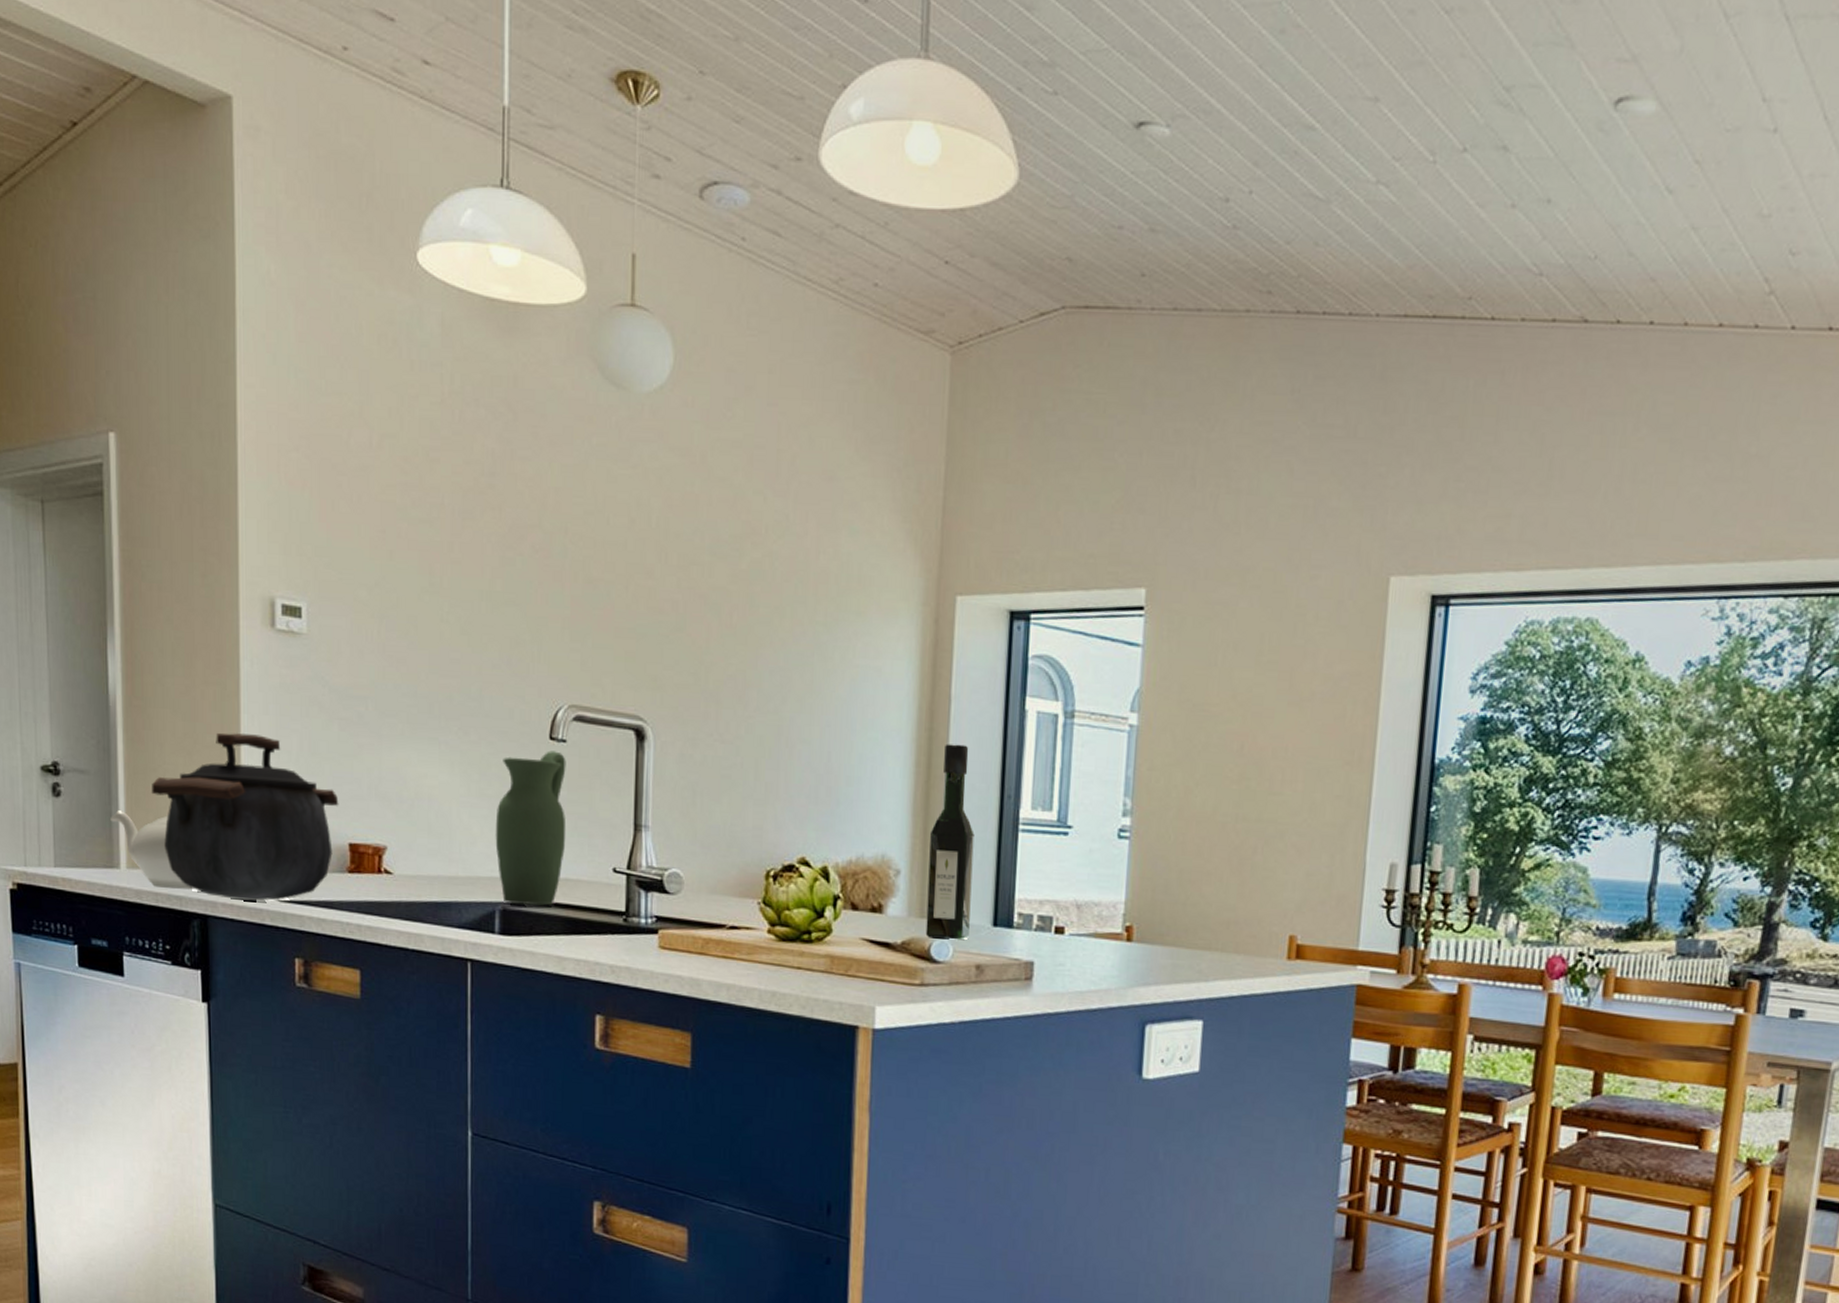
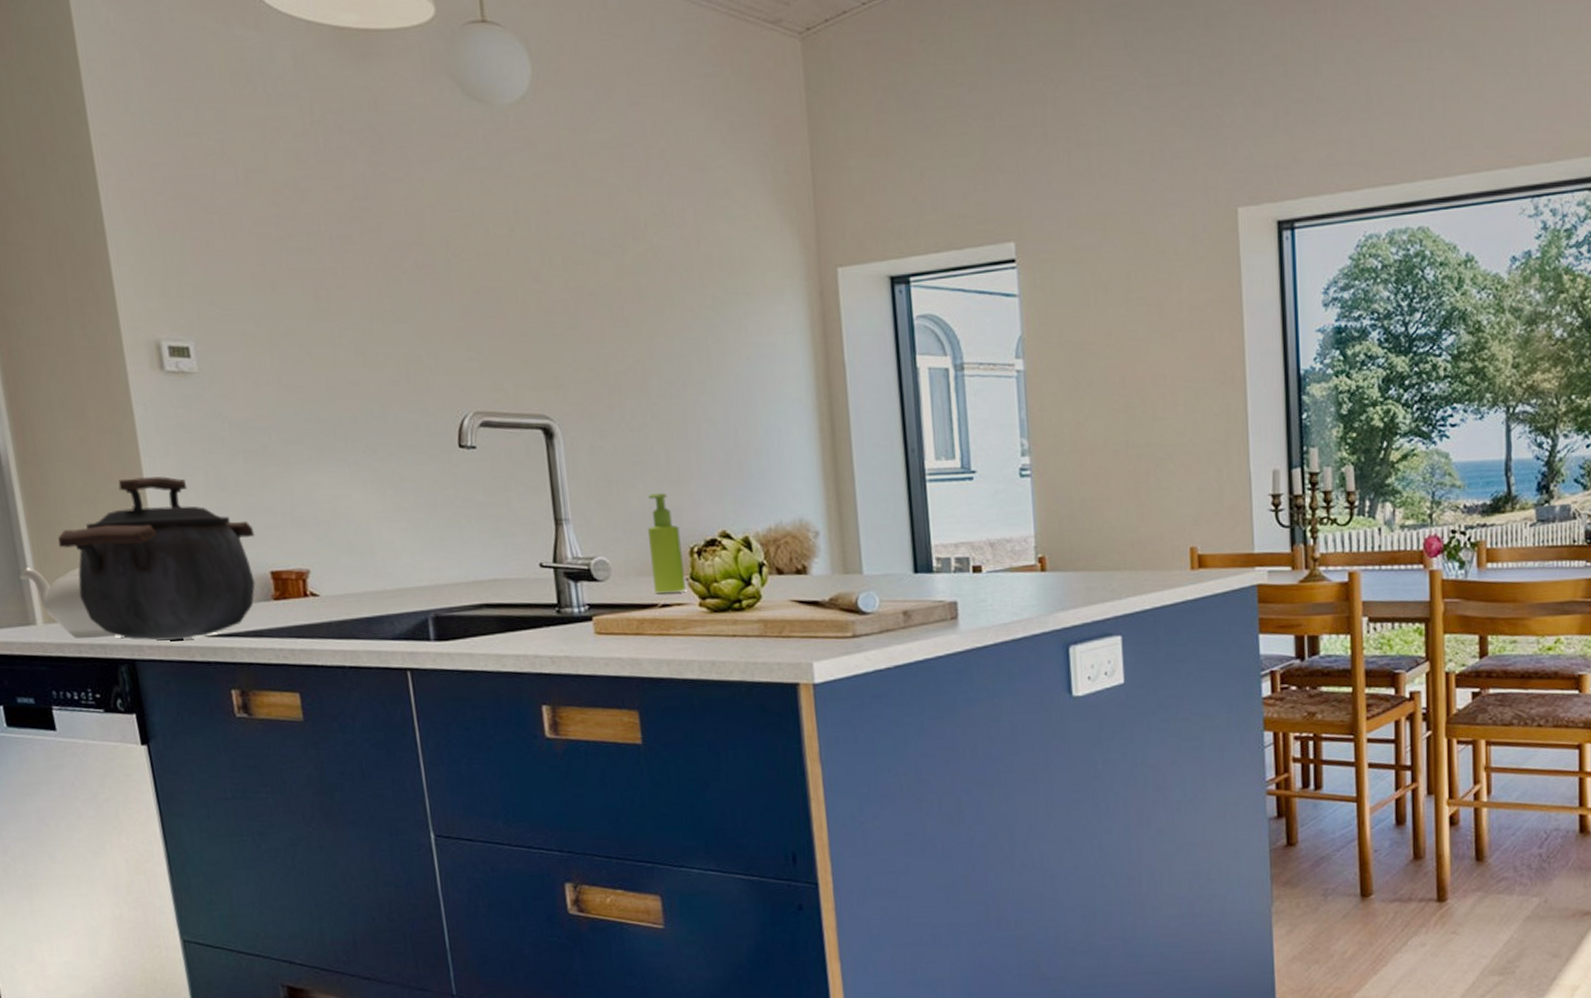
ceramic jug: present [495,750,566,906] -> none [415,458,490,610]
soap dispenser: none [724,810,758,916] -> present [648,493,686,593]
bottle: present [925,744,975,940] -> none [843,407,893,592]

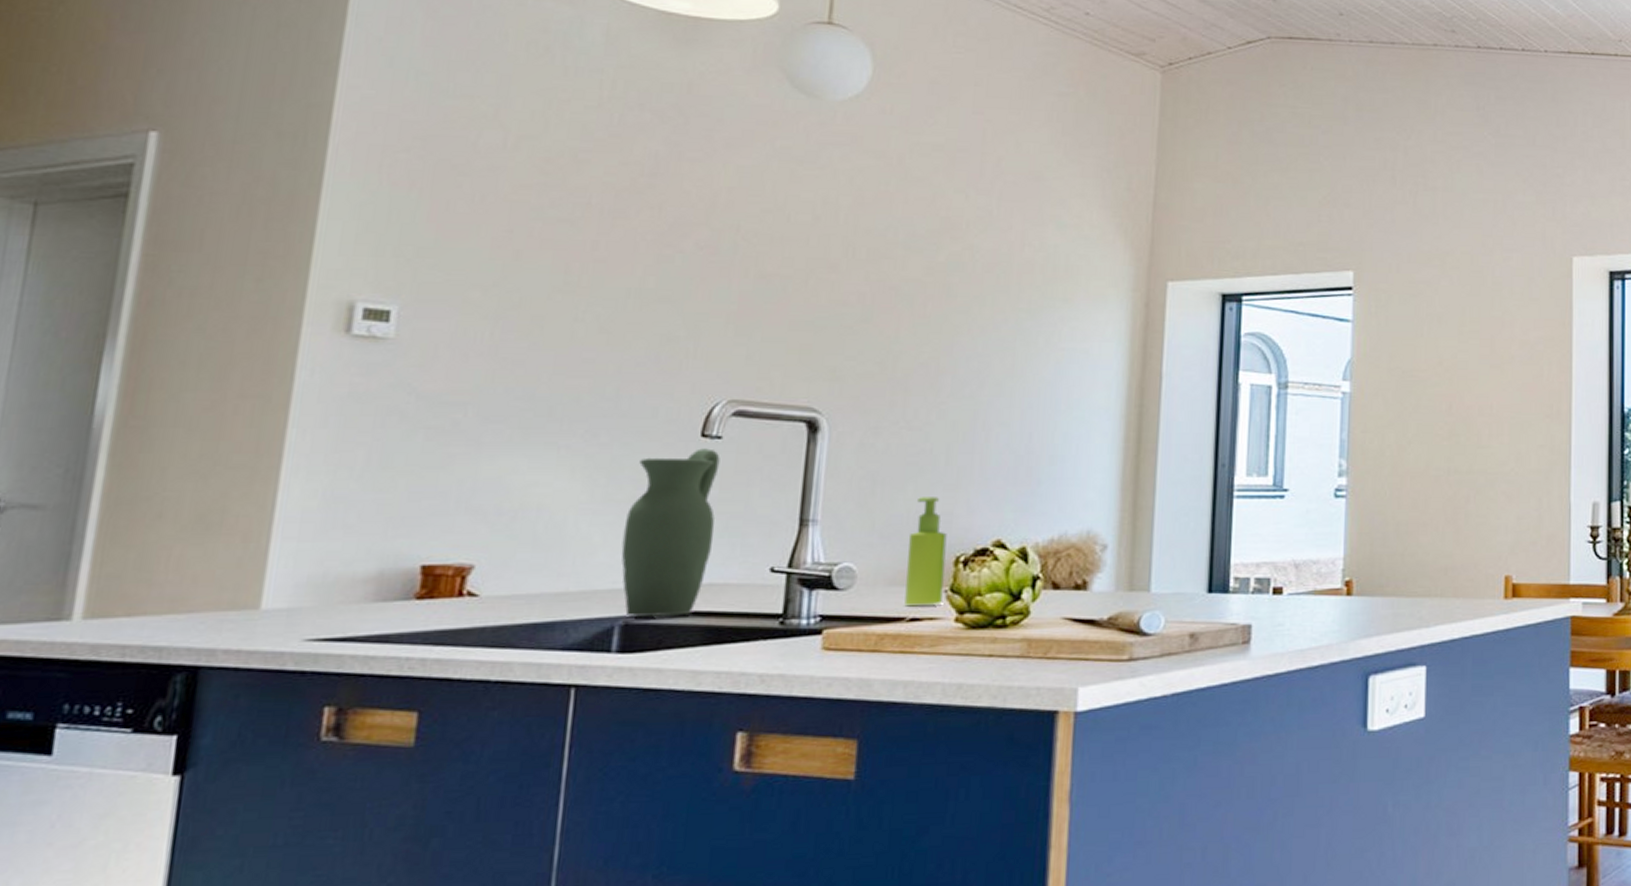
teapot: present [18,566,118,639] -> none [66,550,185,640]
kettle: present [58,476,255,641] -> none [139,451,414,644]
ceramic jug: none [415,458,490,610] -> present [621,448,720,617]

